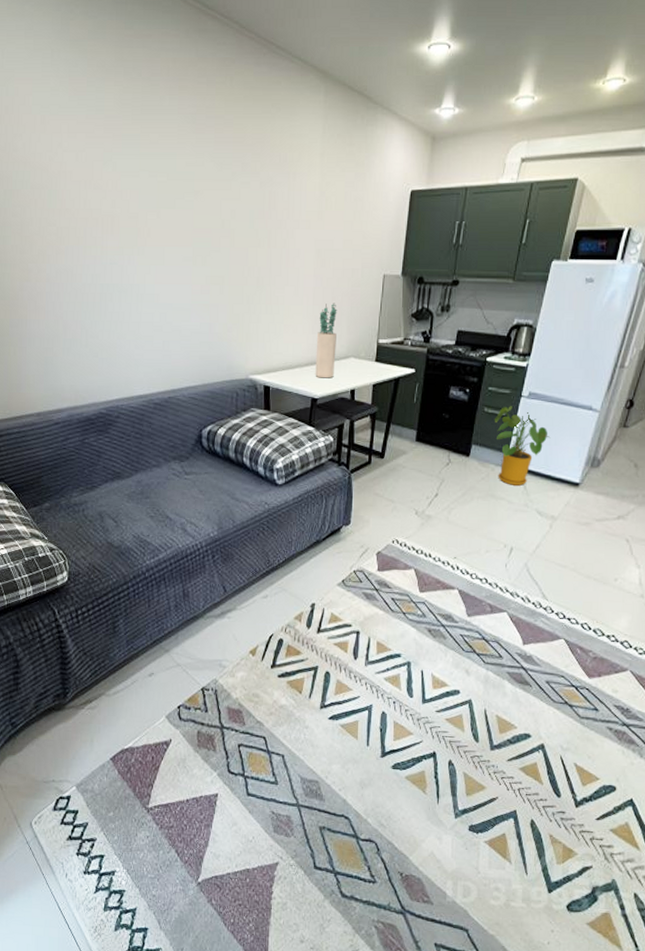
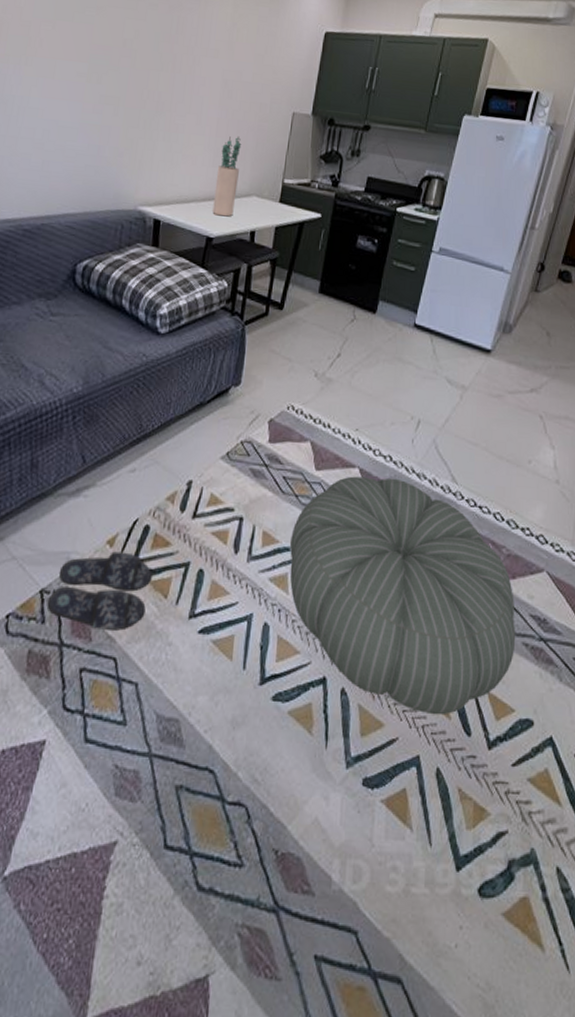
slippers: none [208,659,288,717] -> present [47,551,152,631]
pouf: none [401,596,601,782] -> present [290,476,516,716]
house plant: present [494,406,551,486] -> none [403,261,462,349]

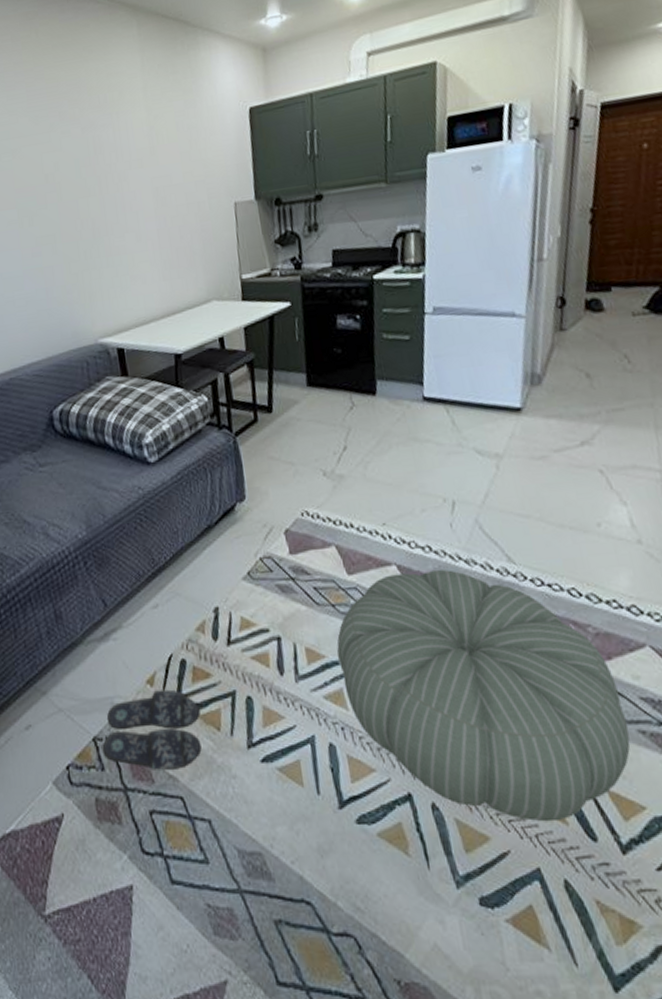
vase: present [212,136,242,217] -> none [168,242,197,330]

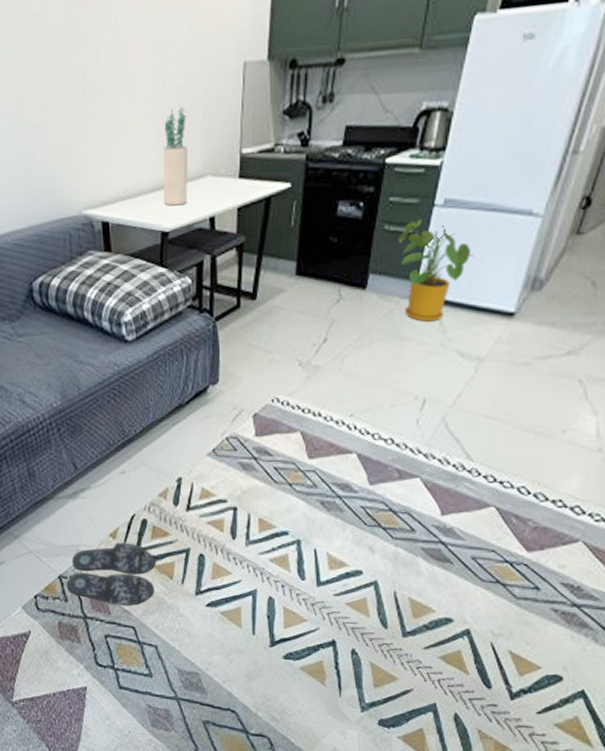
vase: none [168,242,197,330] -> present [162,106,188,206]
pouf: present [337,570,631,822] -> none [288,461,544,672]
house plant: none [397,327,472,423] -> present [397,219,475,322]

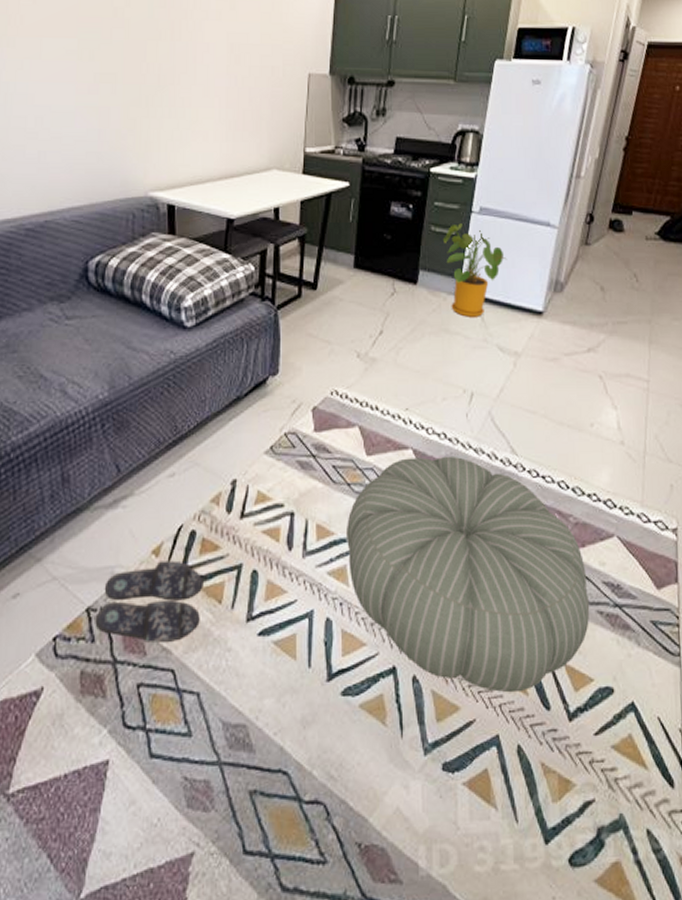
vase: present [162,106,188,206] -> none [231,105,256,195]
pouf: none [288,461,544,672] -> present [347,457,590,693]

